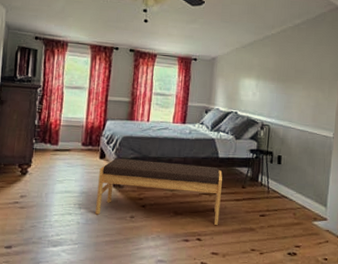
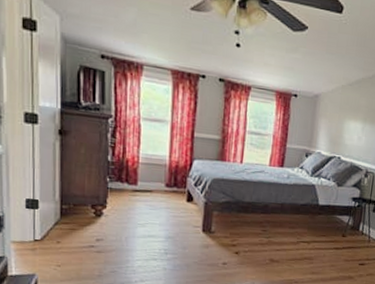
bench: present [95,158,223,225] -> none [184,202,322,273]

